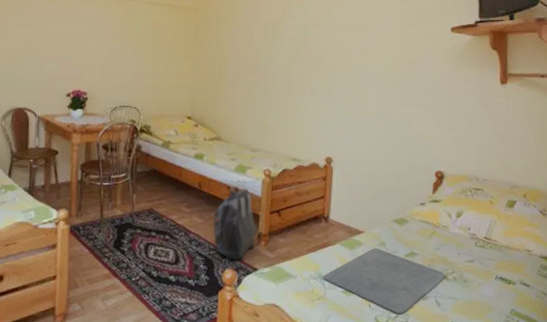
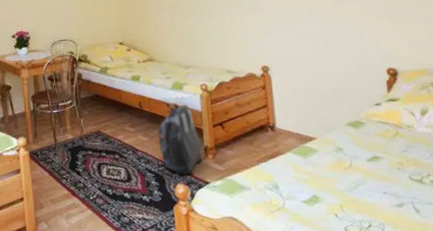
bath mat: present [322,248,445,314] -> none [278,154,420,224]

